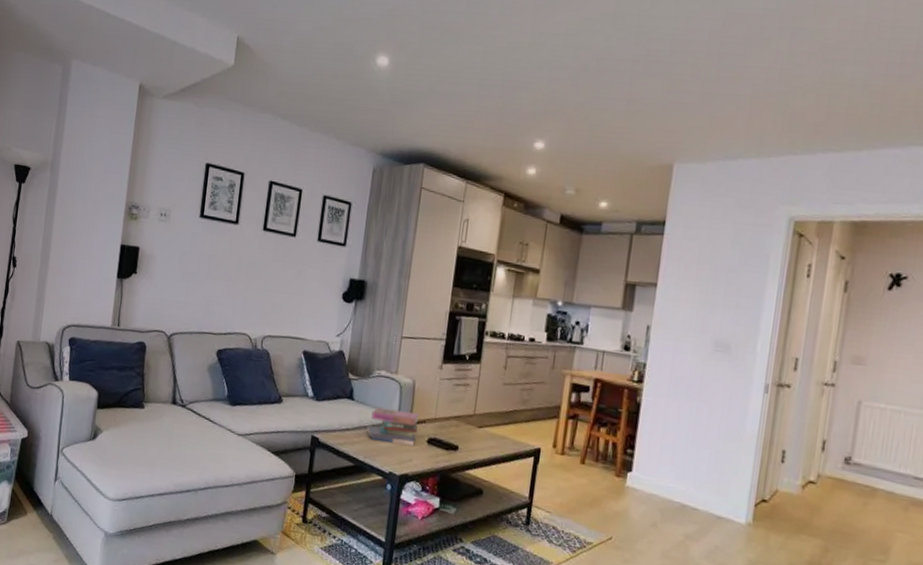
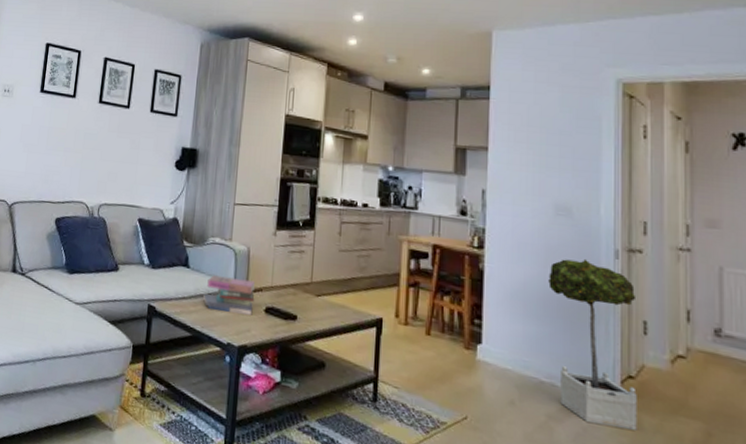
potted tree: none [698,392,779,547] -> present [548,258,637,430]

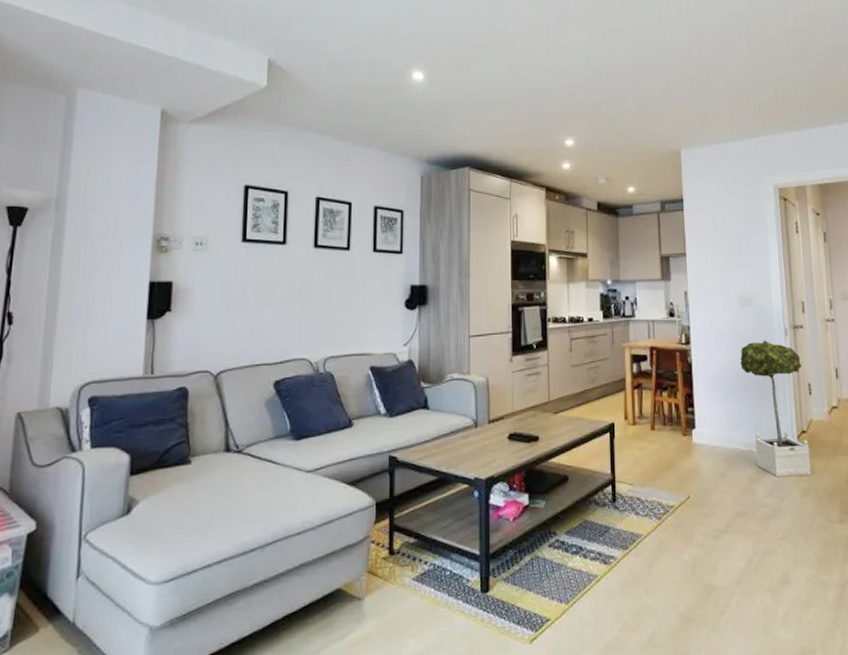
books: present [203,275,256,316] -> none [446,410,498,448]

